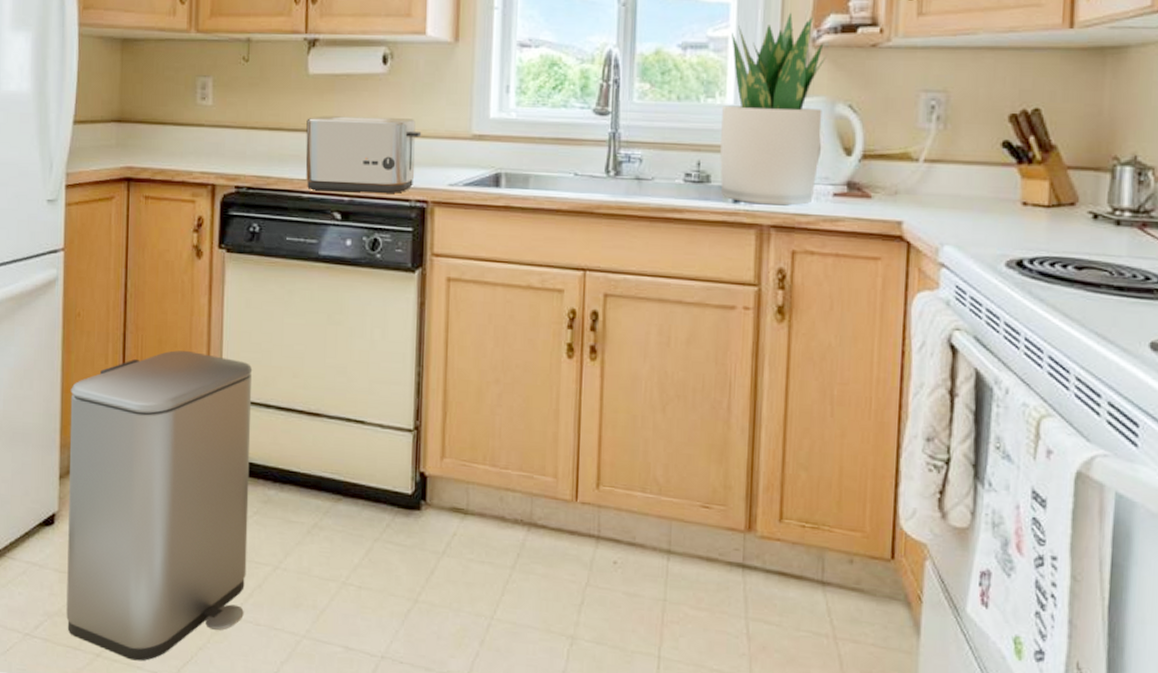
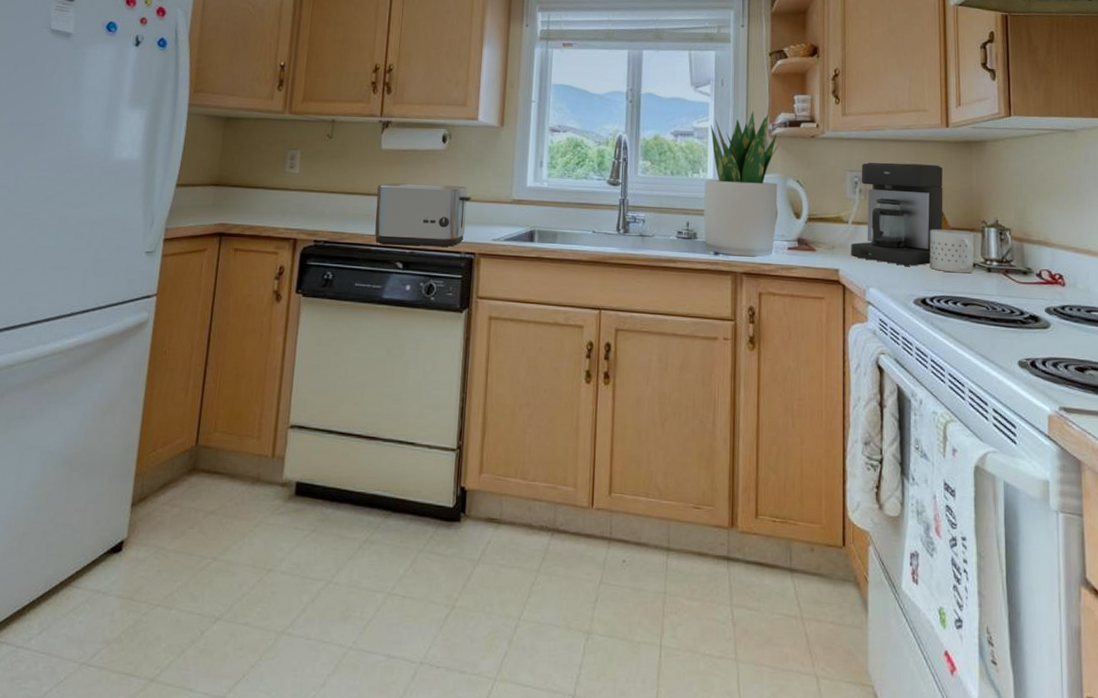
pedal bin: present [66,350,253,661] -> none [124,384,319,683]
coffee maker: none [920,78,1060,218] -> present [851,162,943,266]
mug: none [1031,168,1100,228] -> present [929,229,975,274]

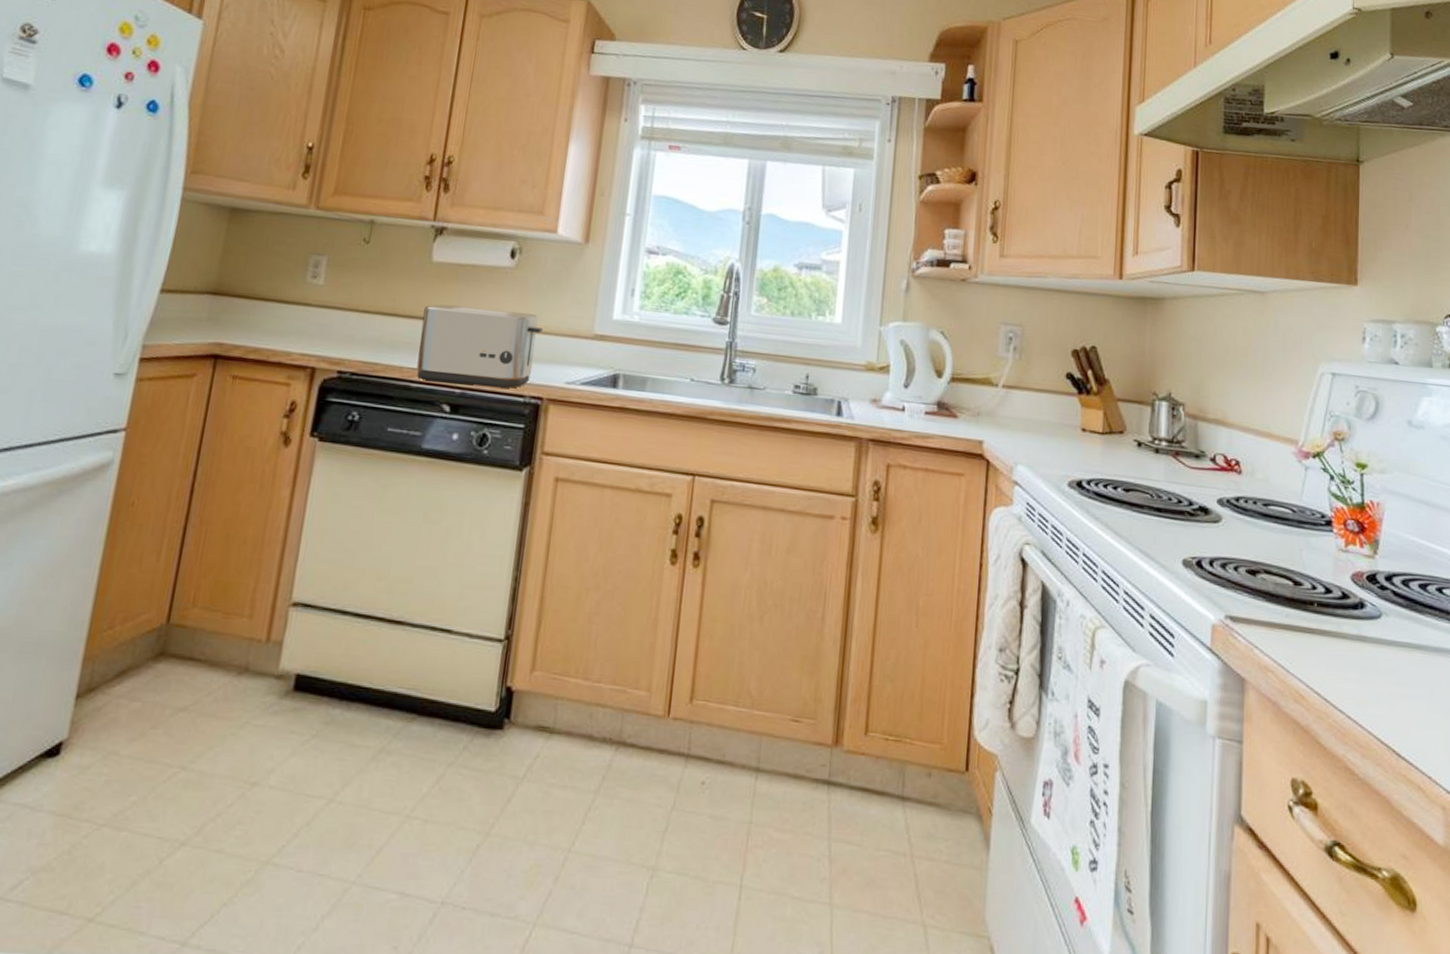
planter: present [704,111,780,257] -> none [826,245,924,422]
coffee maker: present [851,162,943,266] -> none [999,315,1112,442]
mug: present [929,229,975,274] -> none [1089,399,1143,454]

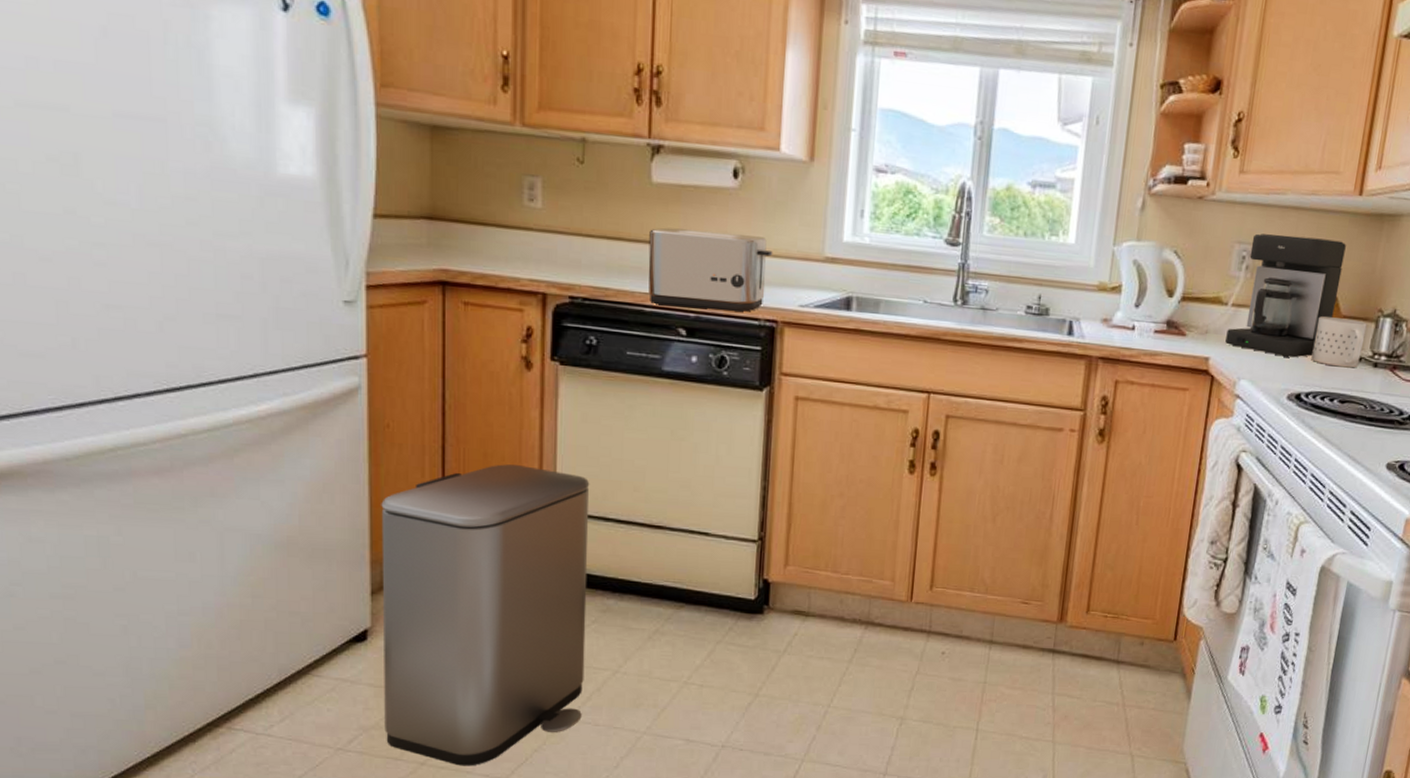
pedal bin: none [54,548,332,925] -> present [381,464,590,766]
coffee maker: none [999,315,1112,442] -> present [1225,233,1346,358]
mug: none [1089,399,1143,454] -> present [1311,316,1367,368]

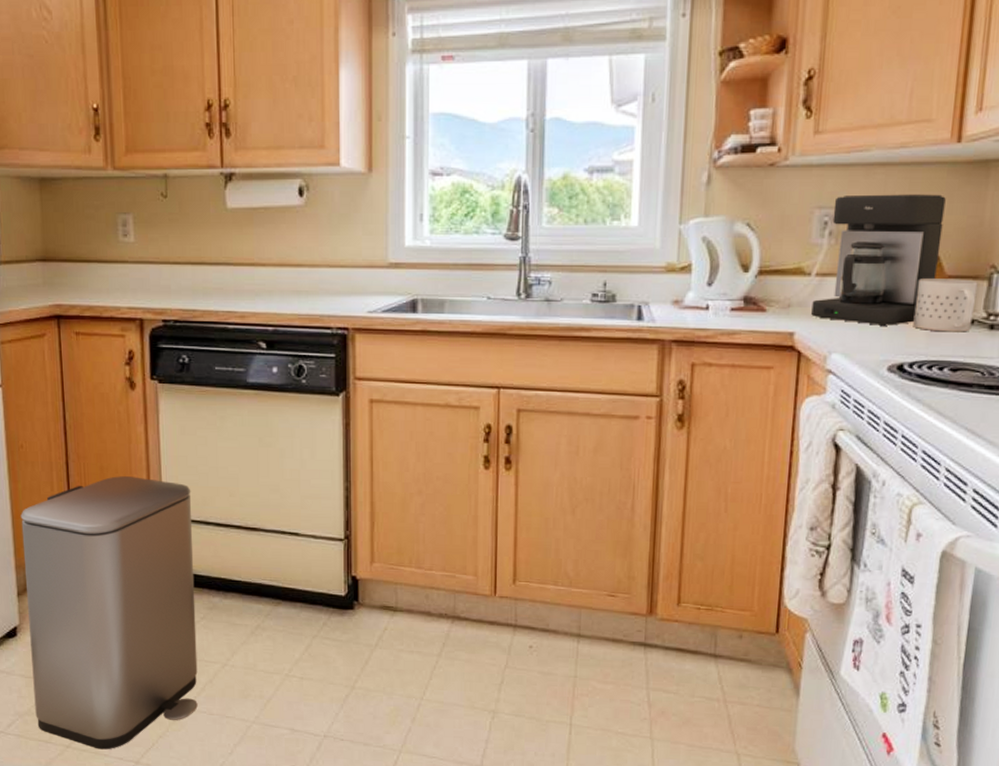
toaster: present [648,227,773,313] -> none [228,249,340,323]

